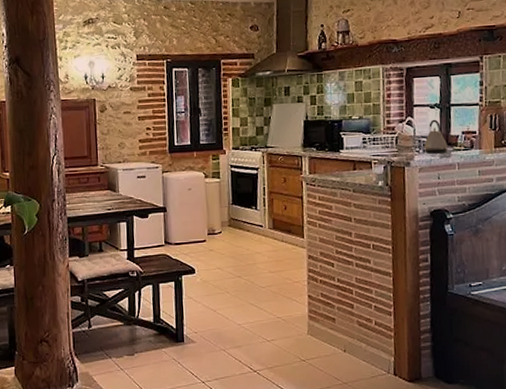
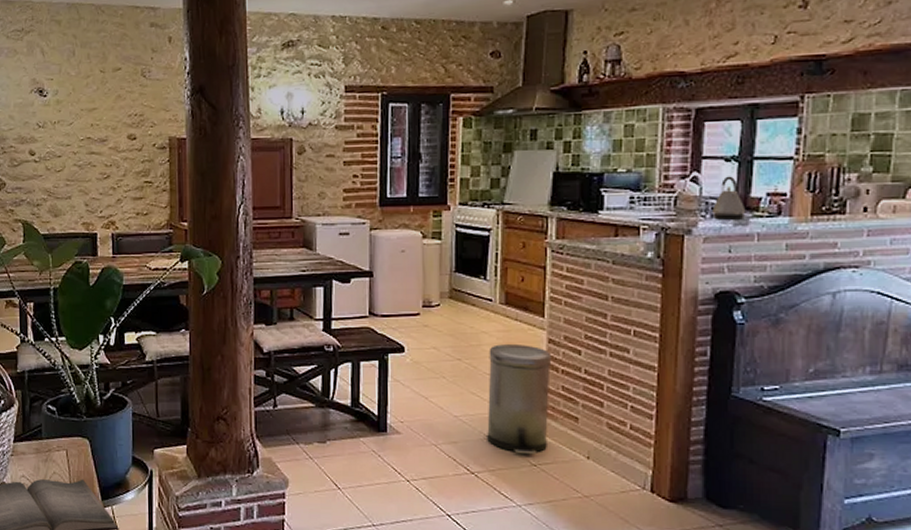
pedal bin: none [262,261,312,352] -> present [487,344,552,455]

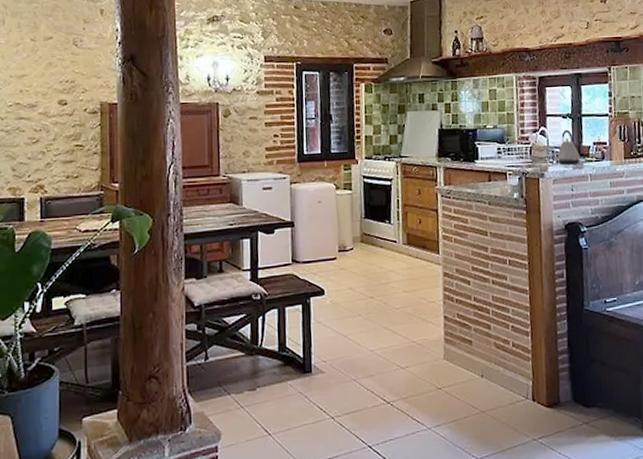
pedal bin: present [487,344,552,455] -> none [396,279,449,380]

